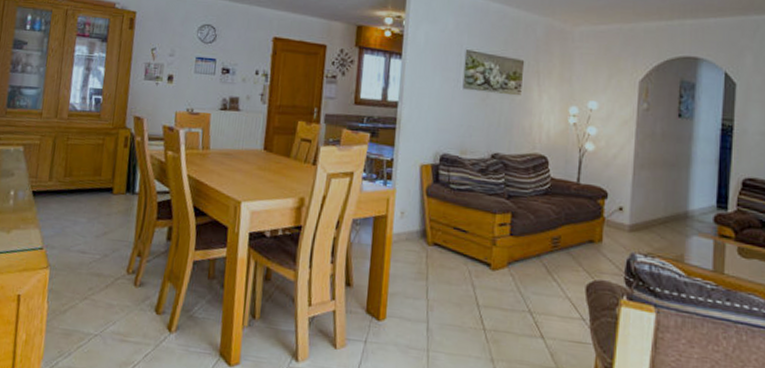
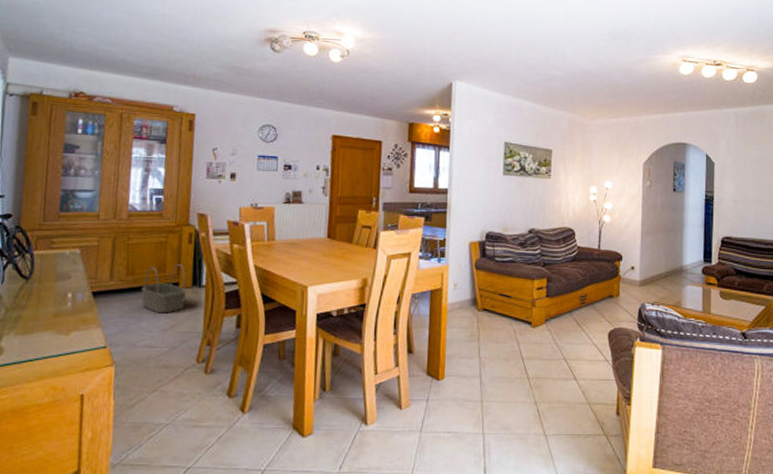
basket: none [77,168,120,219] -> present [141,264,186,314]

